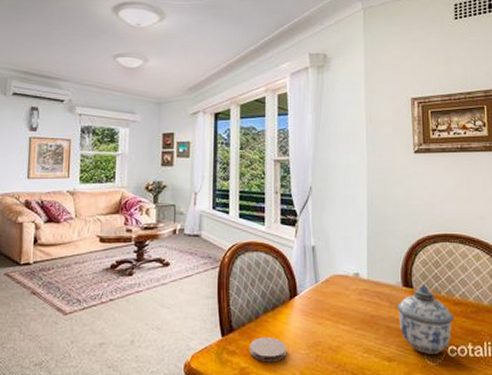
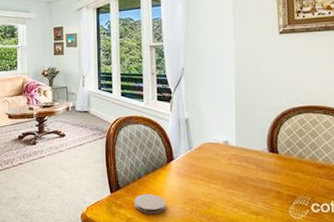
lidded jar: present [397,283,454,354] -> none [264,149,317,210]

